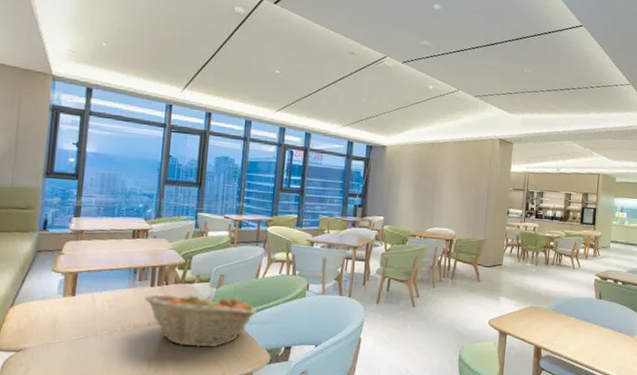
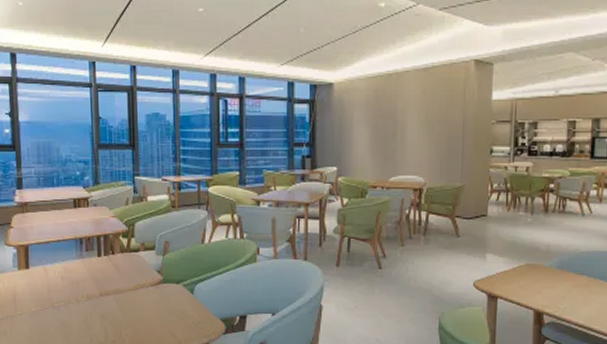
fruit basket: present [144,292,257,348] -> none [93,260,206,318]

